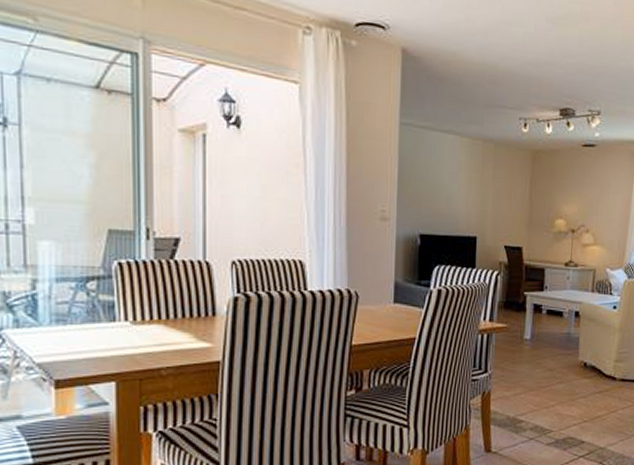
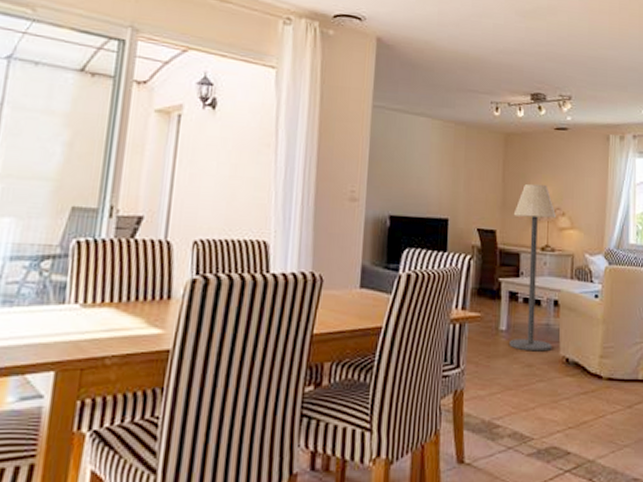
floor lamp: none [533,201,581,357] -> present [510,183,557,352]

